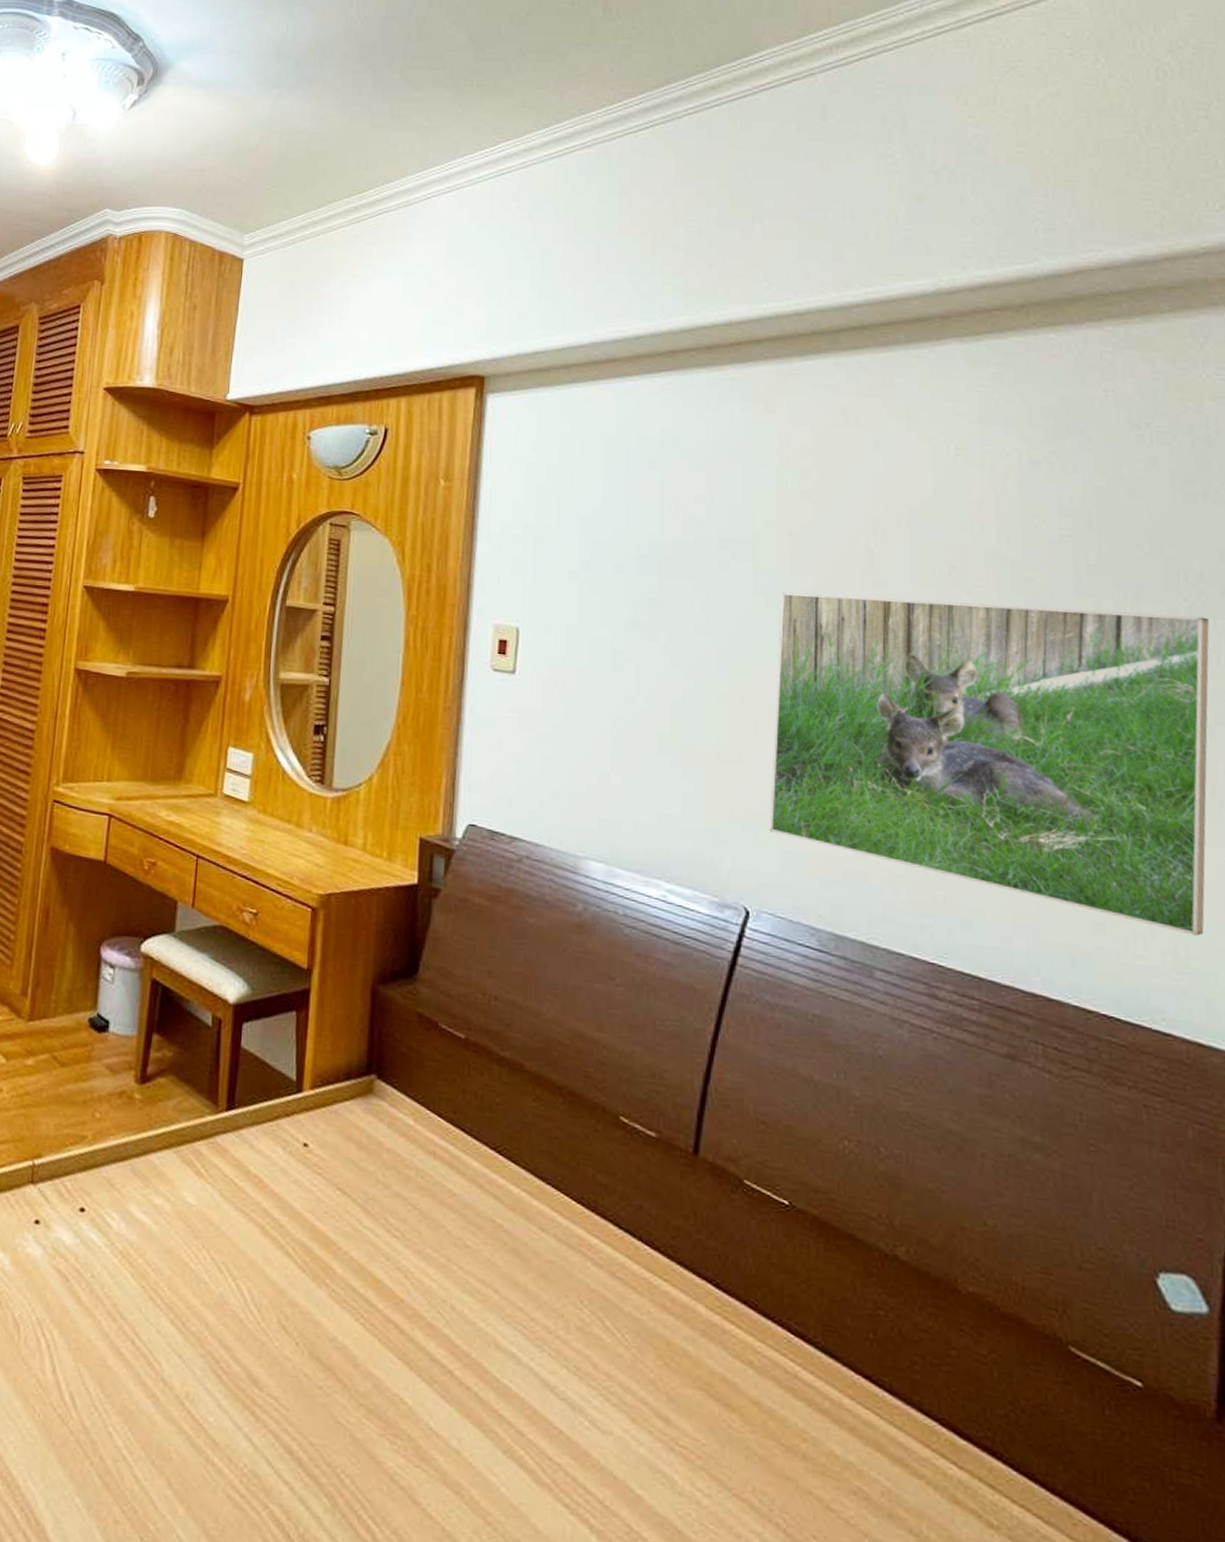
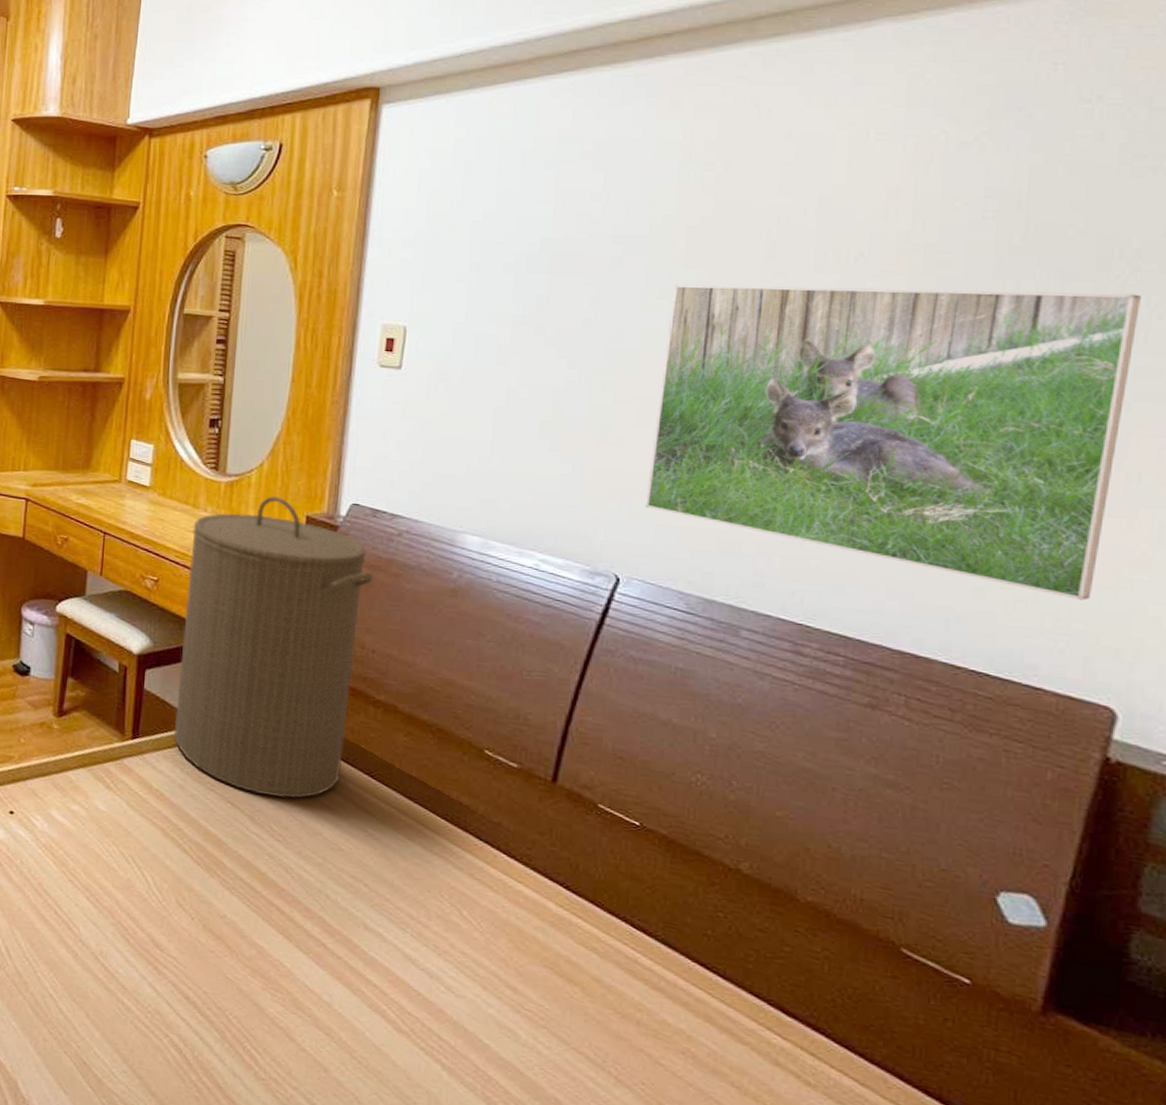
laundry hamper: none [274,814,494,1182] -> present [173,496,374,799]

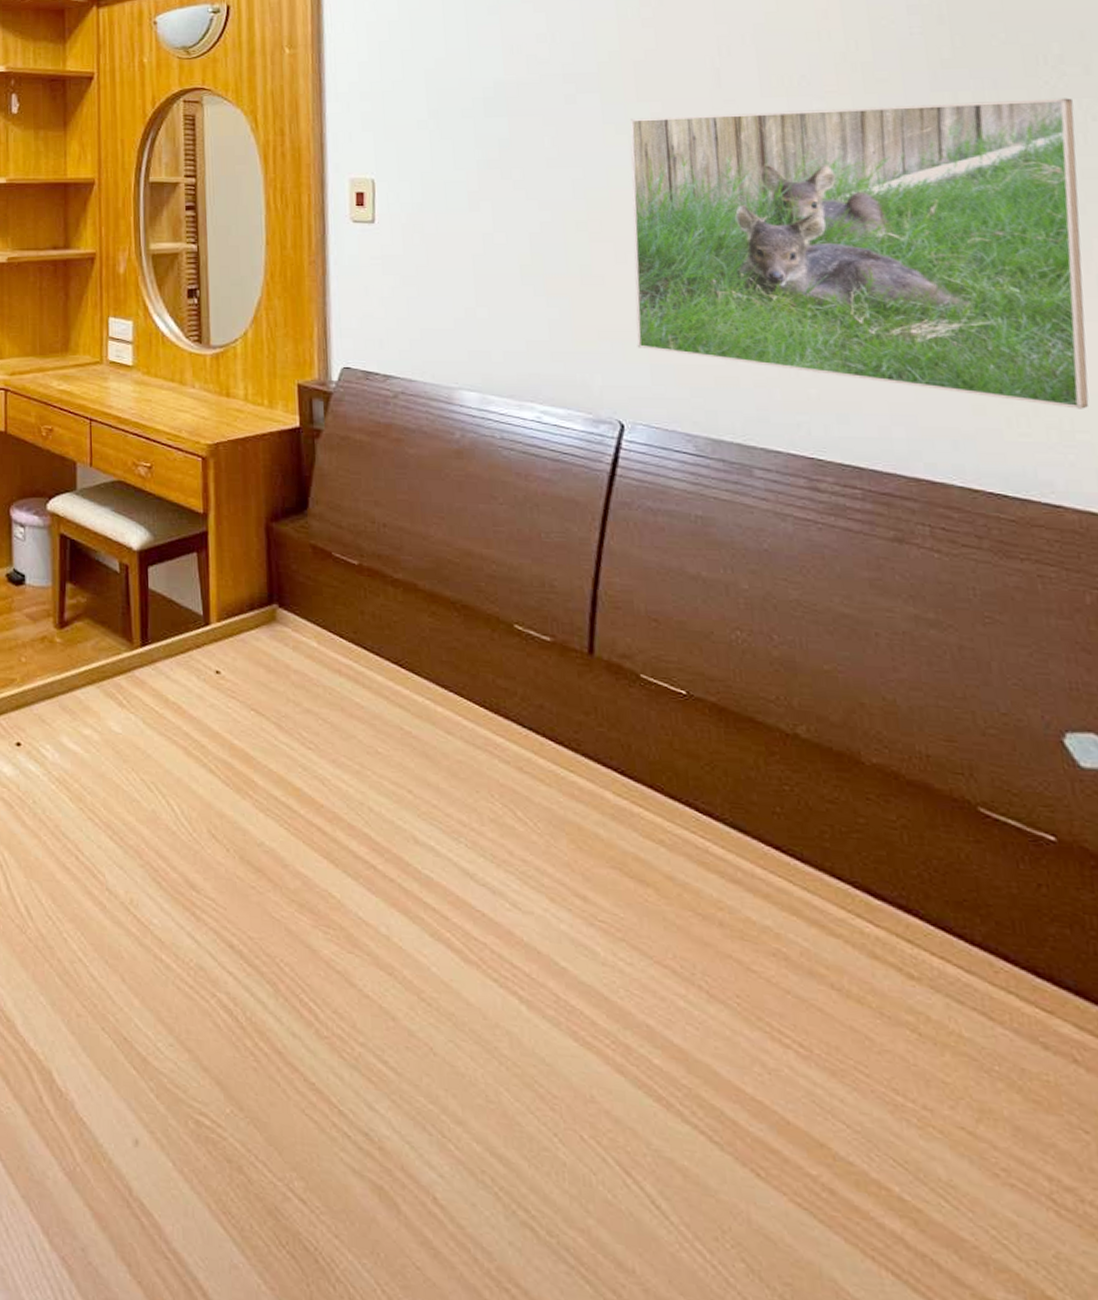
laundry hamper: present [173,496,374,799] -> none [182,366,375,699]

